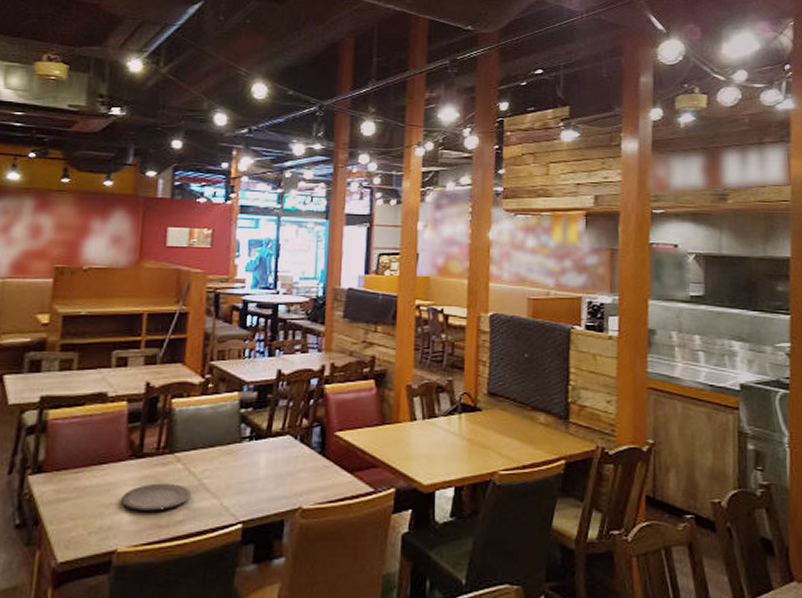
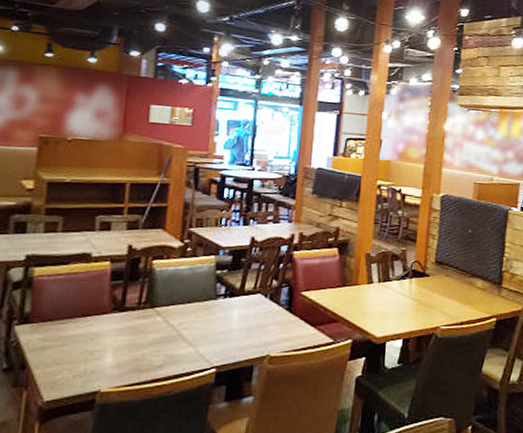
plate: present [121,483,192,511] -> none [105,333,170,357]

